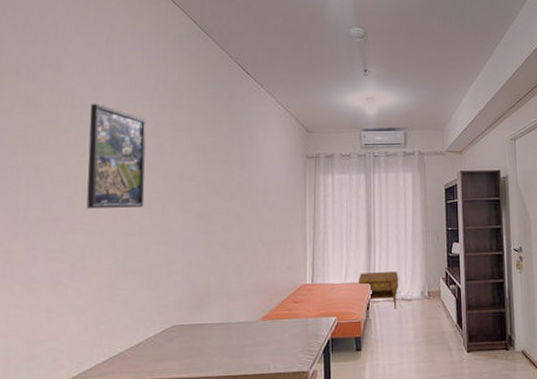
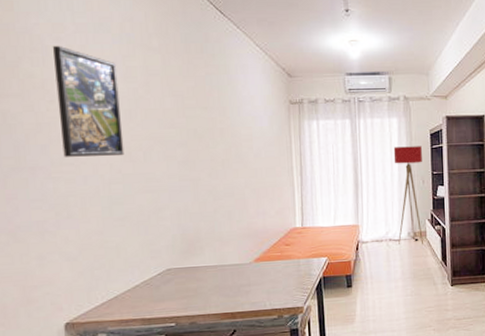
nightstand: present [359,272,399,309] -> none [347,214,387,249]
floor lamp: none [407,201,437,306] -> present [393,146,423,245]

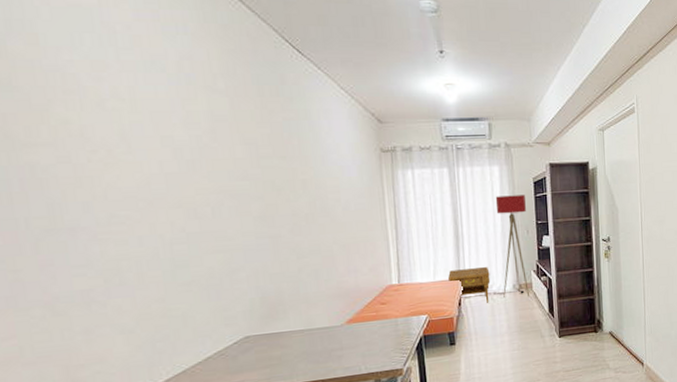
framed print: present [52,45,125,157] -> none [91,86,188,215]
nightstand: none [347,214,387,249] -> present [448,267,491,303]

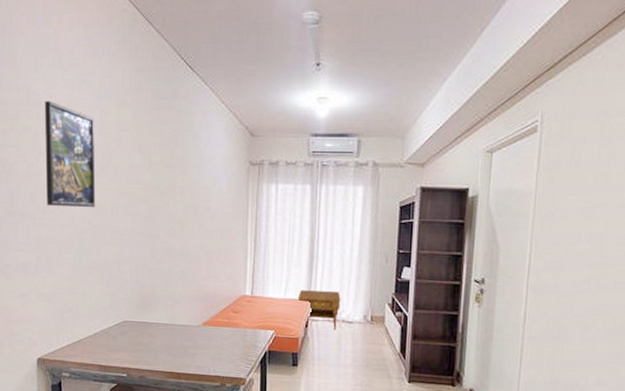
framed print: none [91,86,188,215] -> present [44,100,96,208]
floor lamp: present [495,195,529,297] -> none [352,218,388,332]

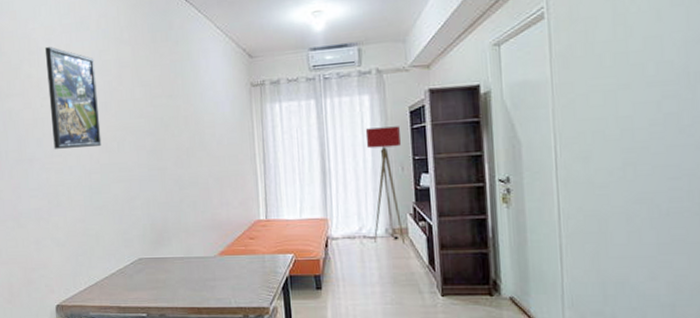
nightstand: present [298,290,341,330] -> none [315,207,360,247]
floor lamp: none [352,218,388,332] -> present [365,126,404,244]

